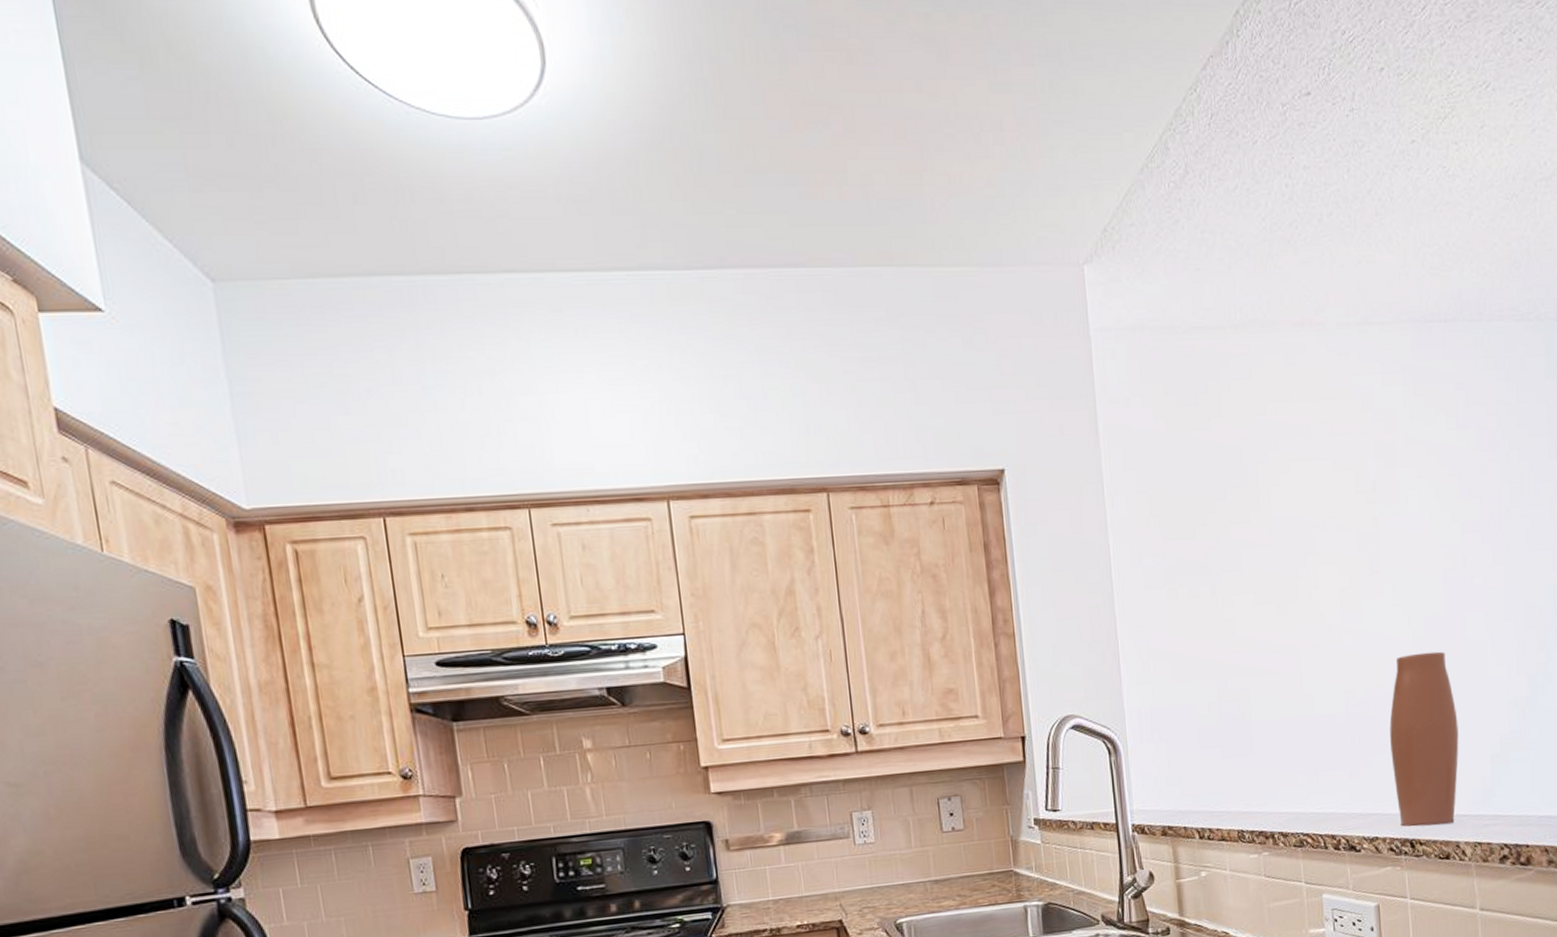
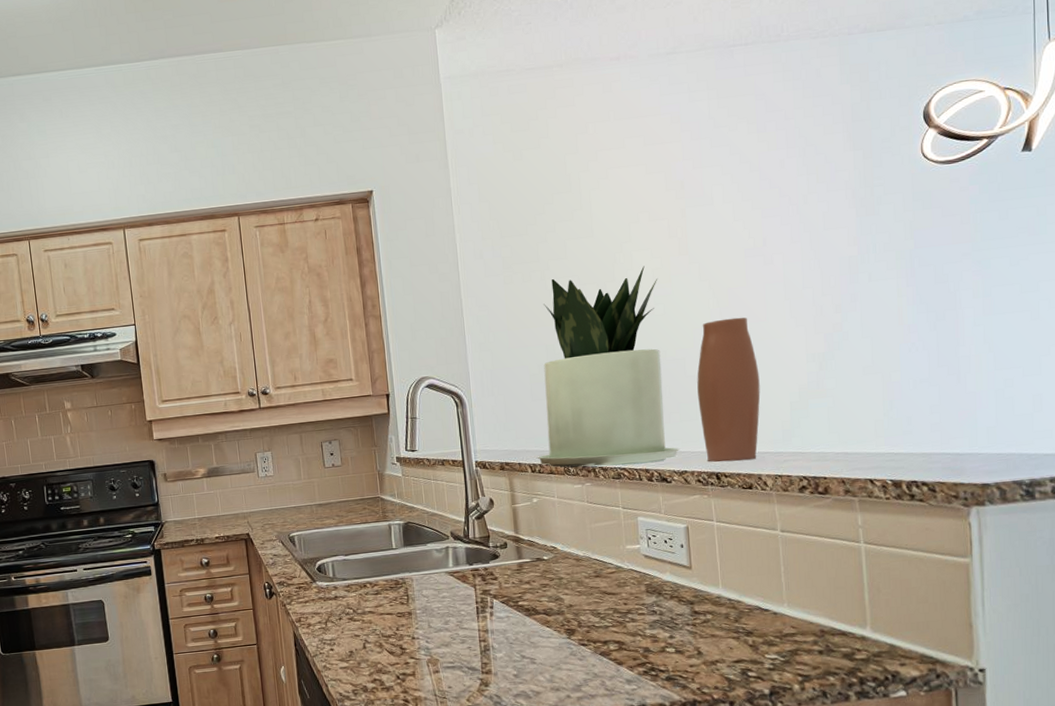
planter: none [1206,584,1371,832] -> present [537,266,681,467]

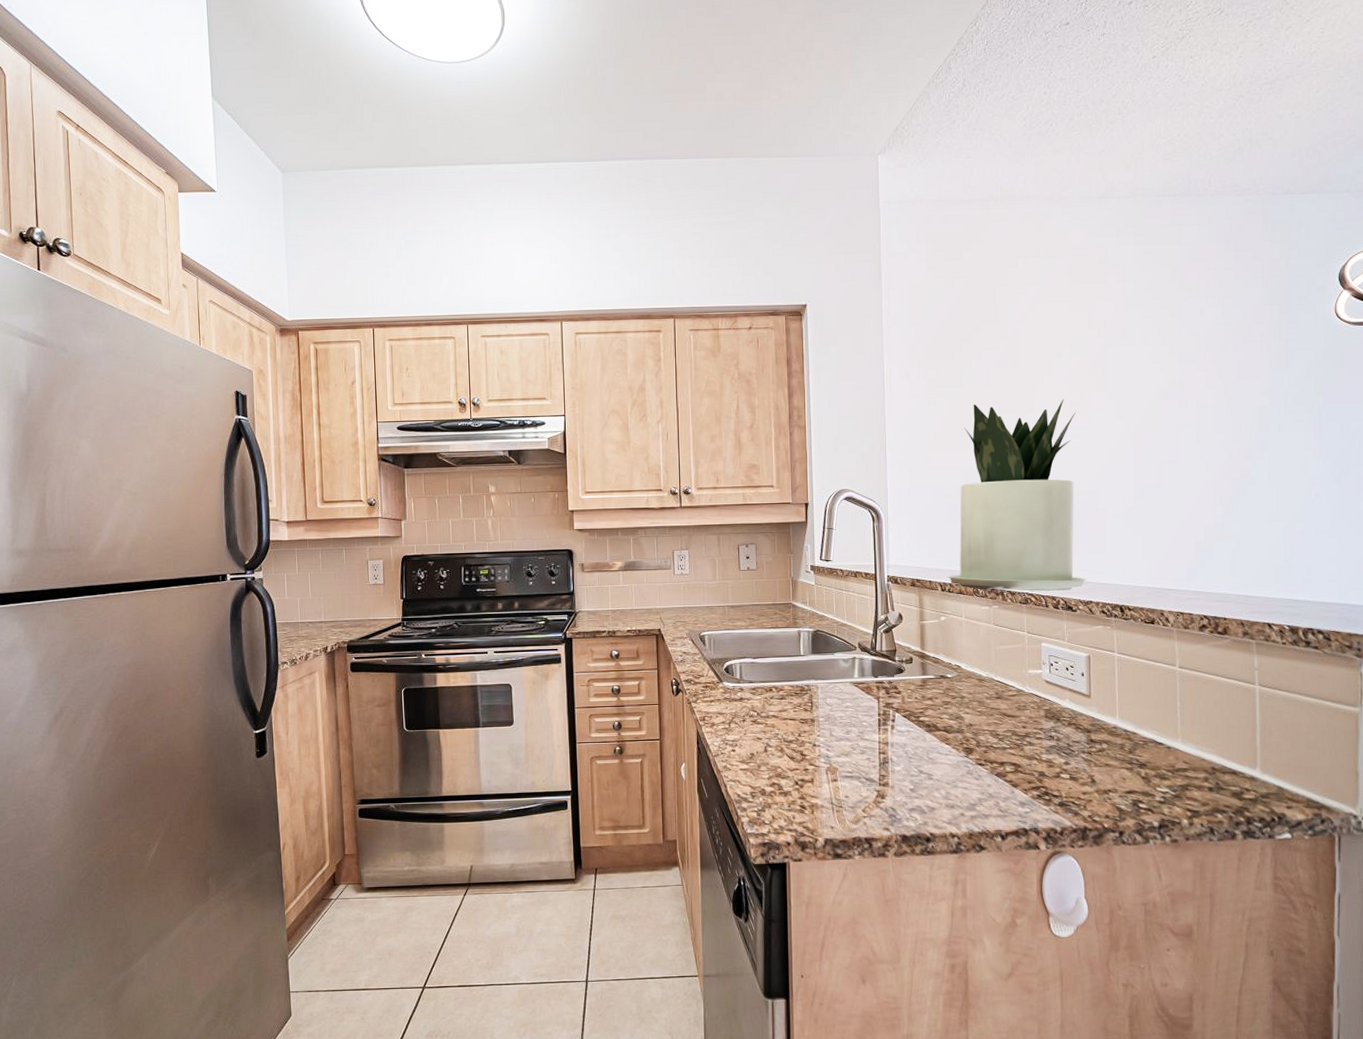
vase: present [697,317,761,462] -> none [1107,456,1168,596]

